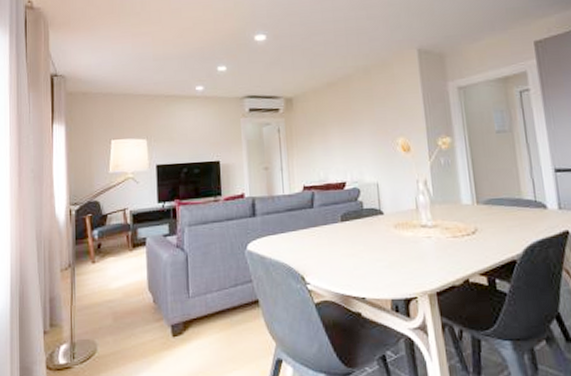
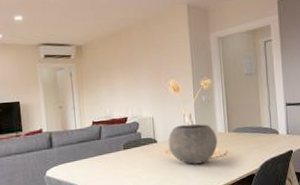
bowl: none [397,192,463,244] -> present [168,123,217,164]

